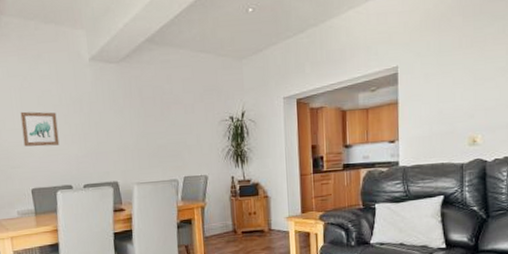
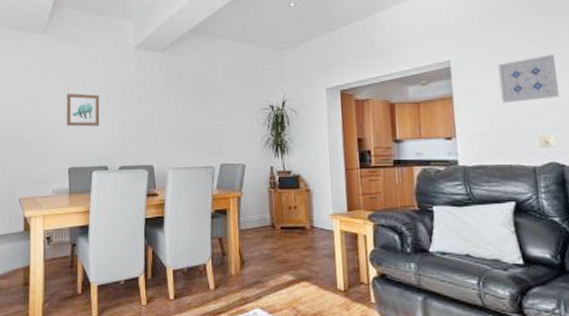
wall art: none [439,58,489,106] -> present [497,55,559,103]

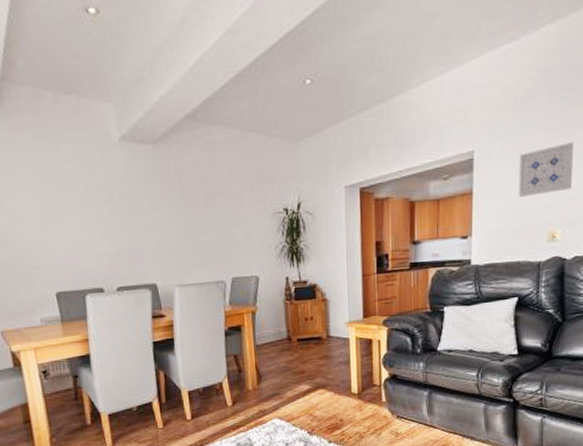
wall art: present [66,93,100,127] -> none [39,201,87,243]

